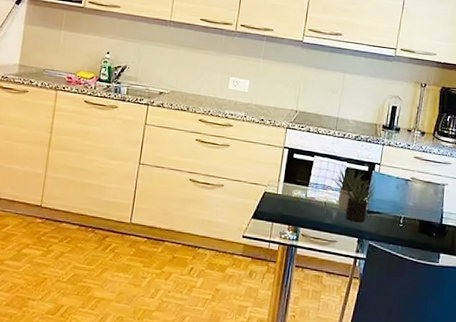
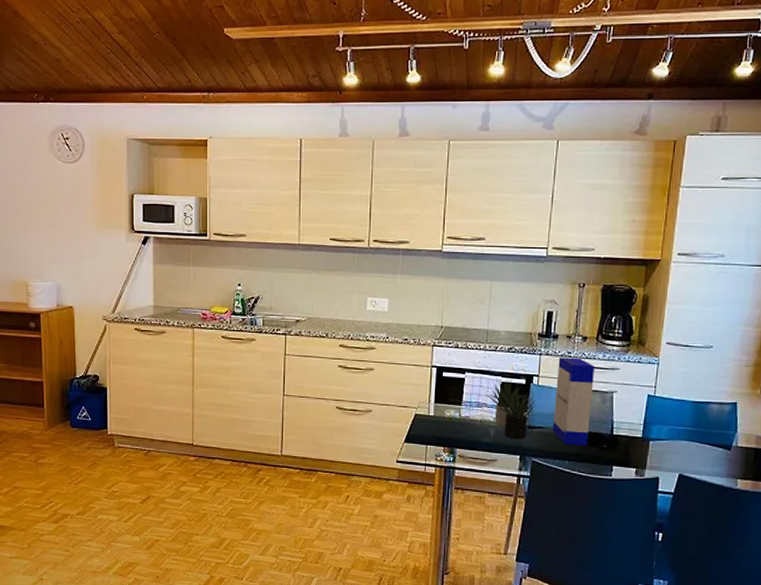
cereal box: none [389,149,431,233] -> present [552,357,595,446]

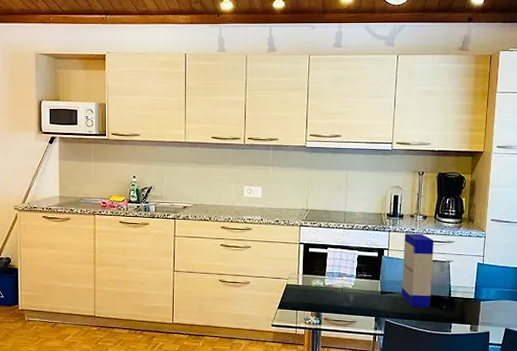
succulent plant: present [485,380,535,440] -> none [345,253,386,303]

